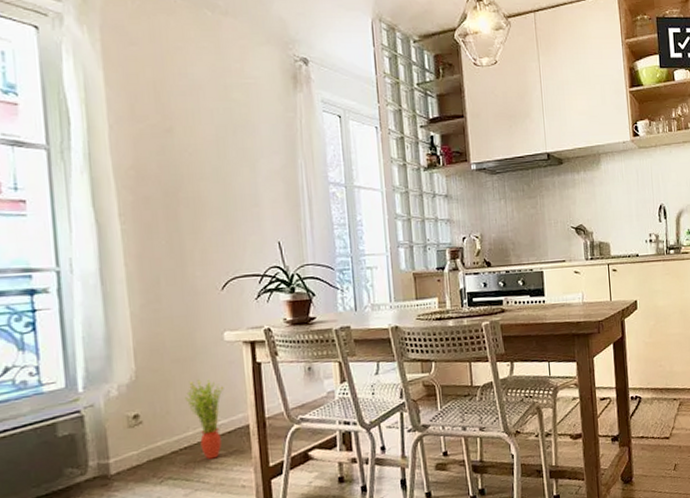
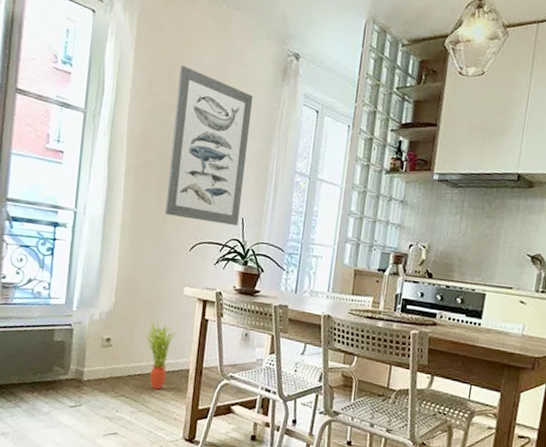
wall art: none [167,82,275,254] -> present [164,65,253,226]

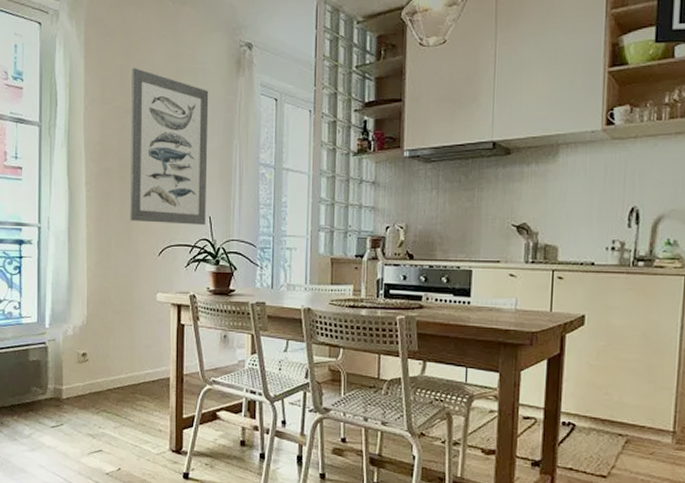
potted plant: present [146,322,176,390] -> none [122,332,153,402]

